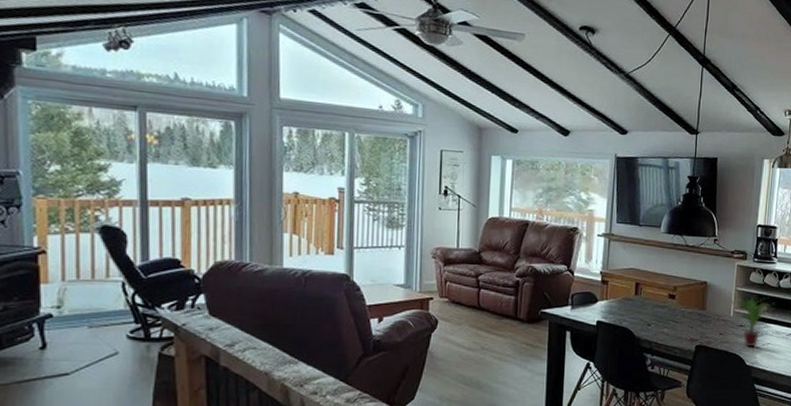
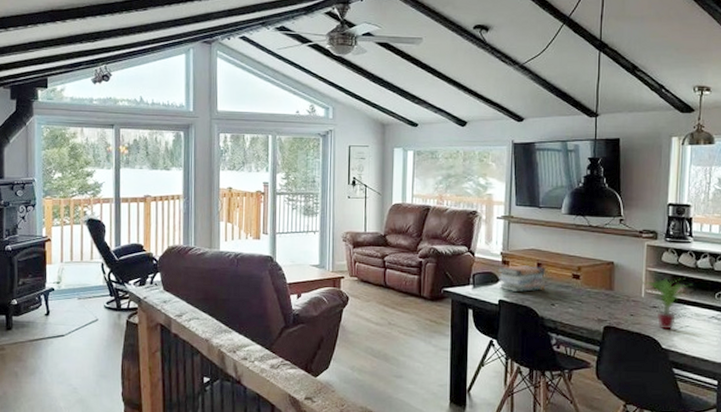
book stack: none [596,285,644,313] -> present [497,265,546,293]

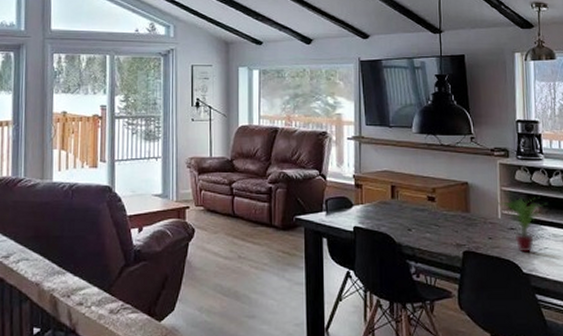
book stack: present [497,265,546,293] -> none [350,188,401,218]

